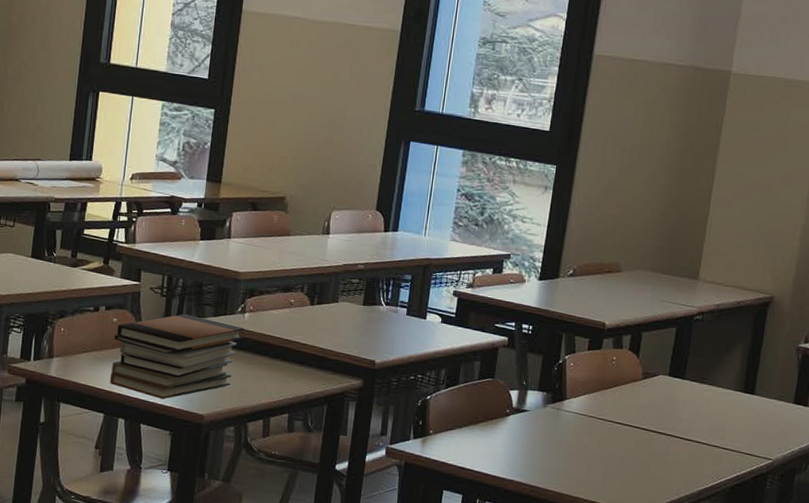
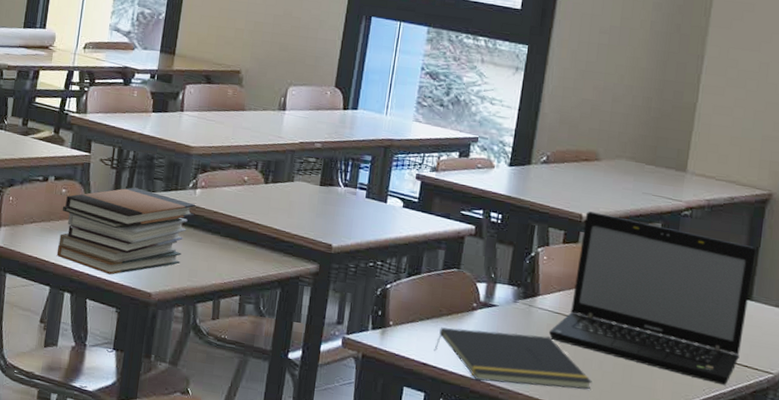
notepad: none [471,433,614,483] -> present [434,327,592,389]
laptop: none [575,320,759,473] -> present [548,211,756,386]

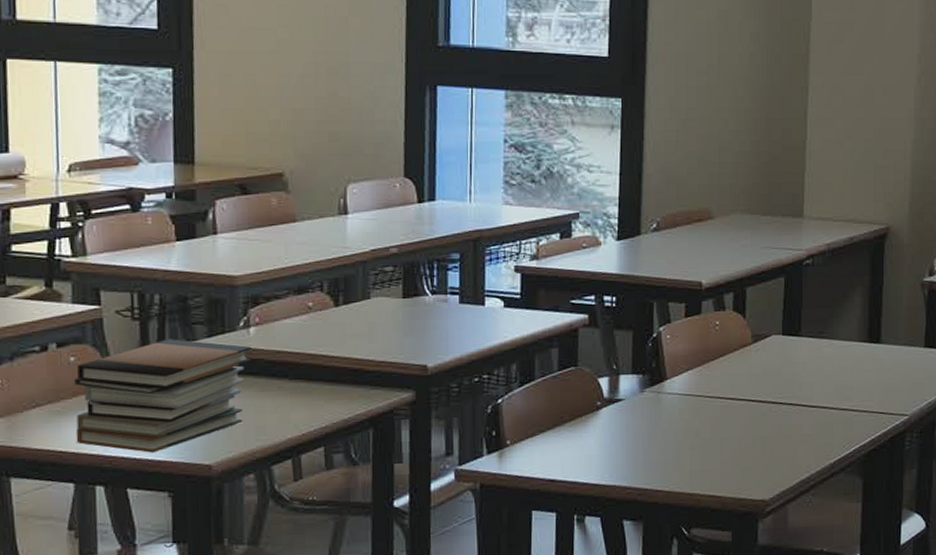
notepad: present [434,327,592,389] -> none [560,422,732,487]
laptop: present [548,211,756,386] -> none [681,277,880,438]

